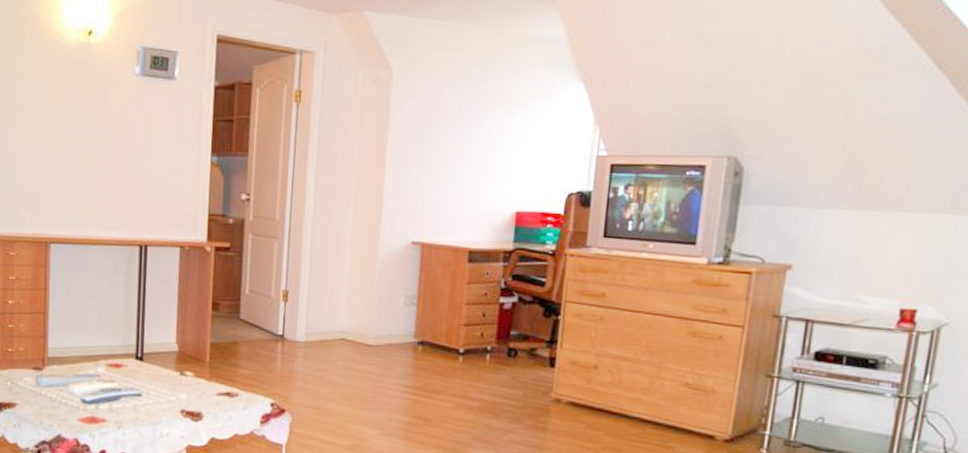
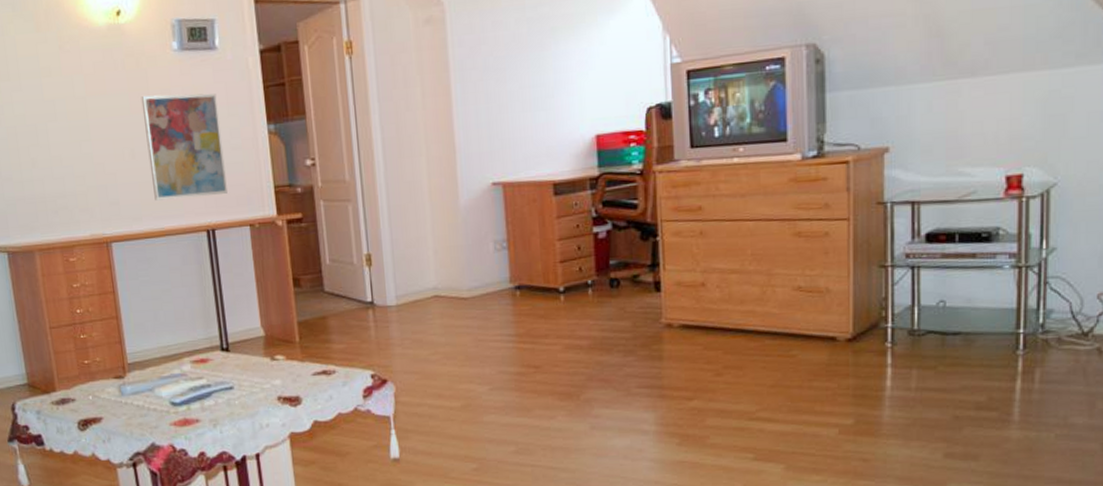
wall art: none [96,113,168,215] -> present [141,93,228,201]

